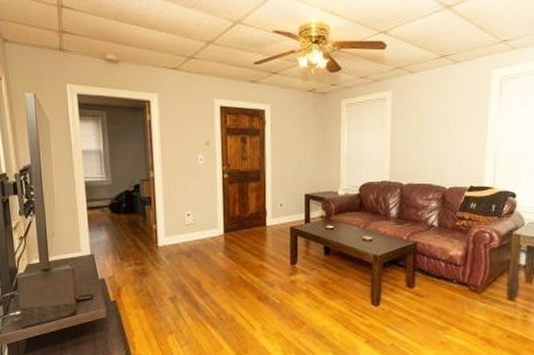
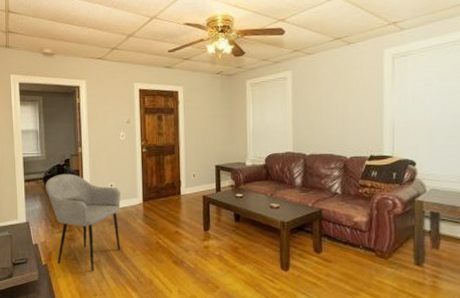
armchair: none [112,201,199,308] -> present [46,173,121,272]

